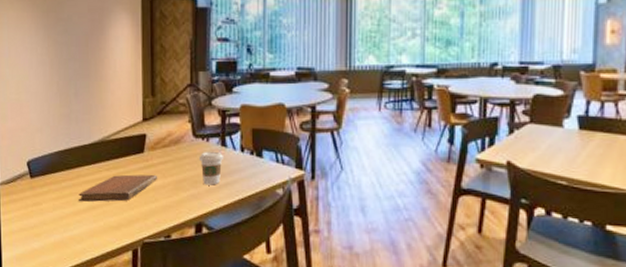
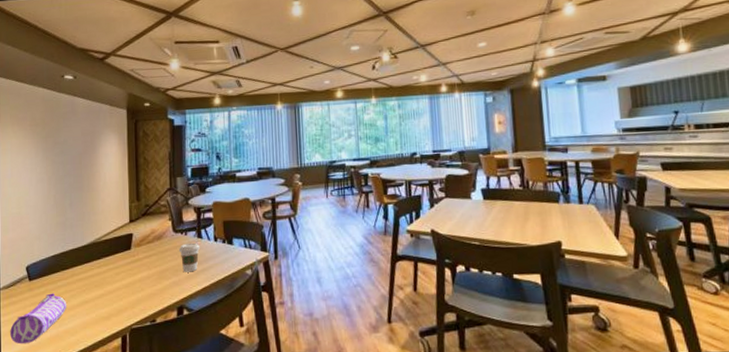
pencil case: none [11,194,72,248] -> present [10,293,66,344]
notebook: present [79,174,158,203] -> none [73,267,144,298]

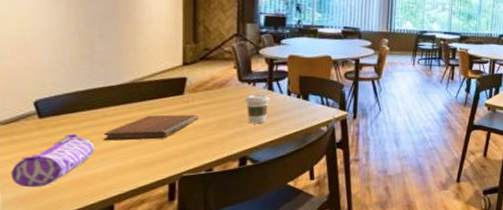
notebook: none [73,267,144,298] -> present [103,114,200,141]

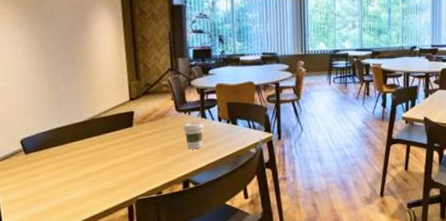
pencil case: present [11,134,94,188] -> none [9,166,68,213]
notebook: present [103,114,200,141] -> none [74,144,147,171]

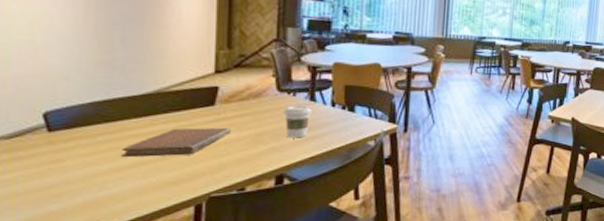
notebook: none [74,144,147,171] -> present [122,127,232,158]

